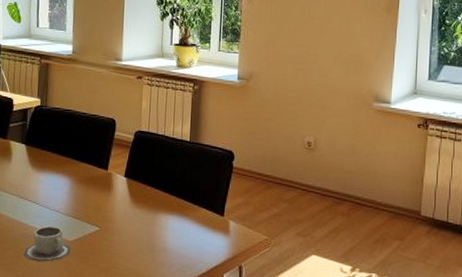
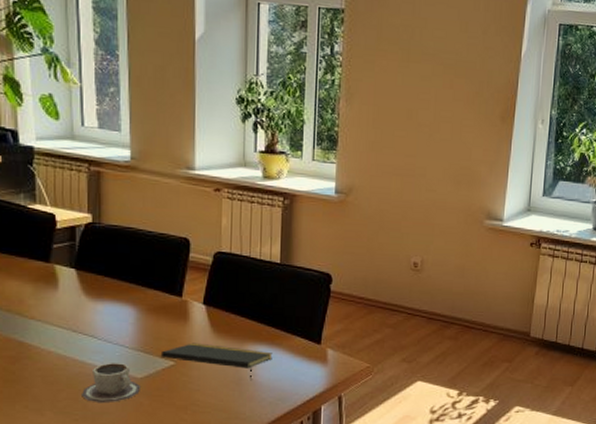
notepad: none [88,211,182,247] -> present [160,342,273,380]

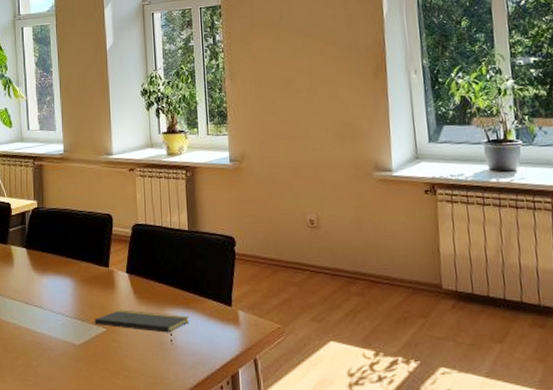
cup: present [82,363,140,404] -> none [33,331,79,370]

